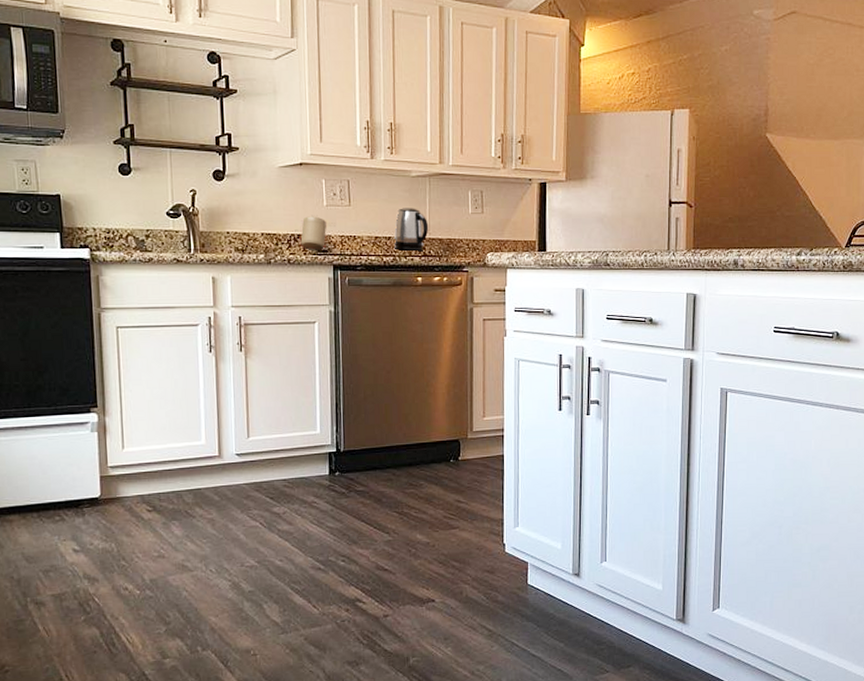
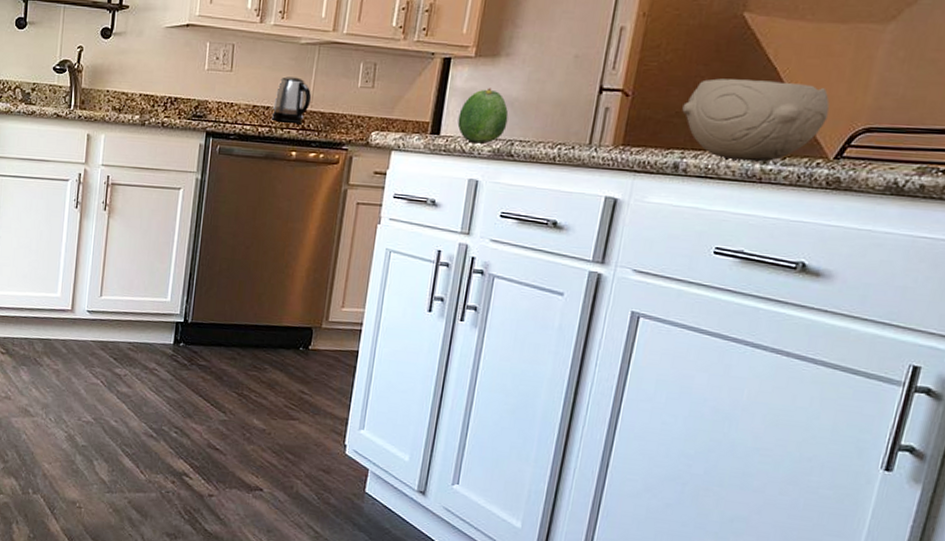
canister: present [295,215,335,252] -> none [172,78,214,117]
fruit: none [559,207,601,256] -> present [457,87,509,144]
bowl: none [733,188,837,254] -> present [682,78,830,162]

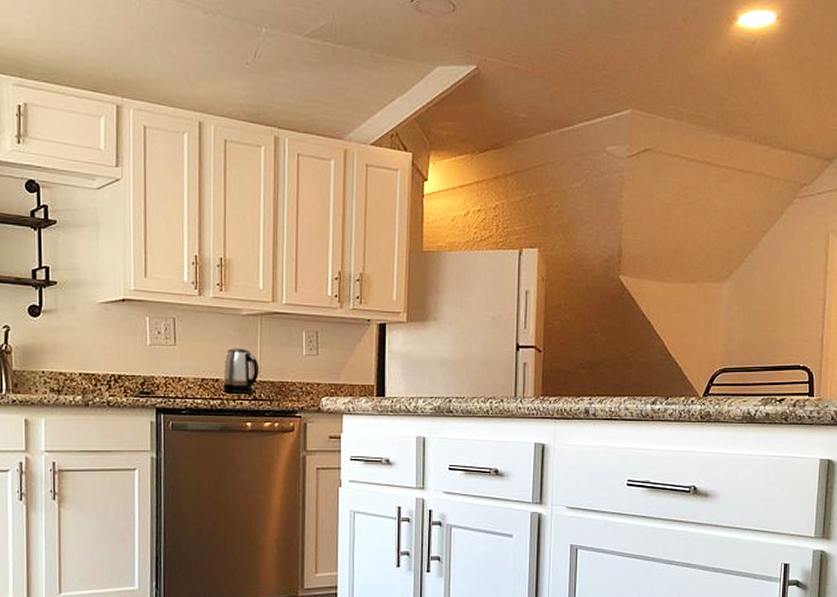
fruit: present [457,87,509,144] -> none [400,350,443,402]
bowl: present [682,78,830,162] -> none [585,333,694,403]

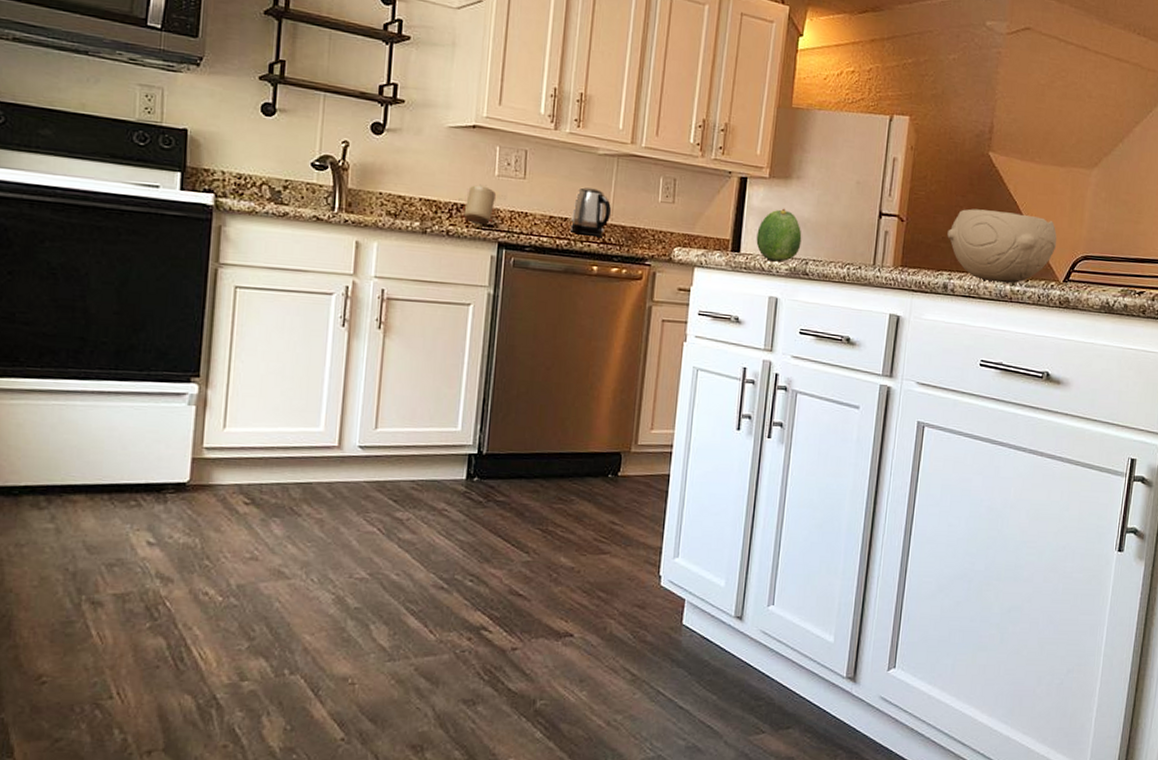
canister: none [115,354,159,393] -> present [458,184,506,226]
fruit: none [400,350,443,402] -> present [756,208,802,262]
bowl: none [585,333,694,403] -> present [947,209,1057,284]

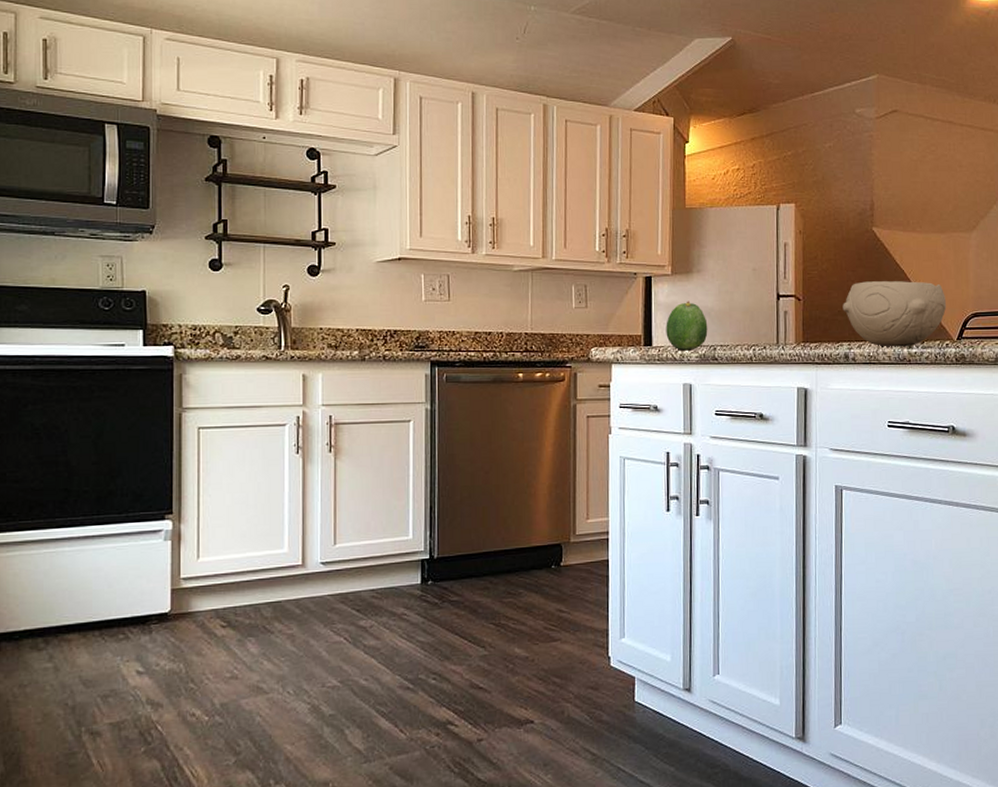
canister: present [458,184,506,226] -> none [391,310,434,348]
kettle: present [569,187,612,238] -> none [494,302,531,347]

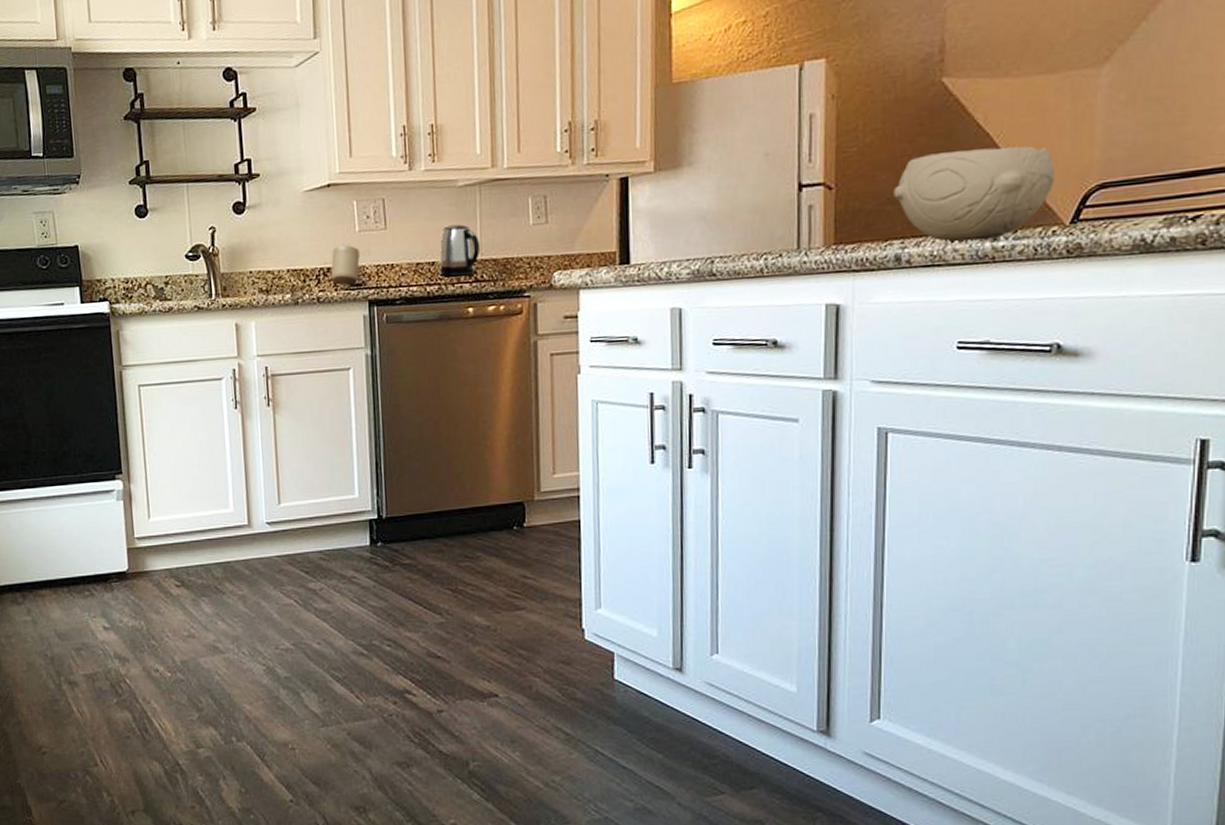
canister: none [391,310,434,348] -> present [324,243,370,287]
kettle: none [494,302,531,347] -> present [438,224,481,278]
fruit: present [666,301,708,351] -> none [647,203,703,268]

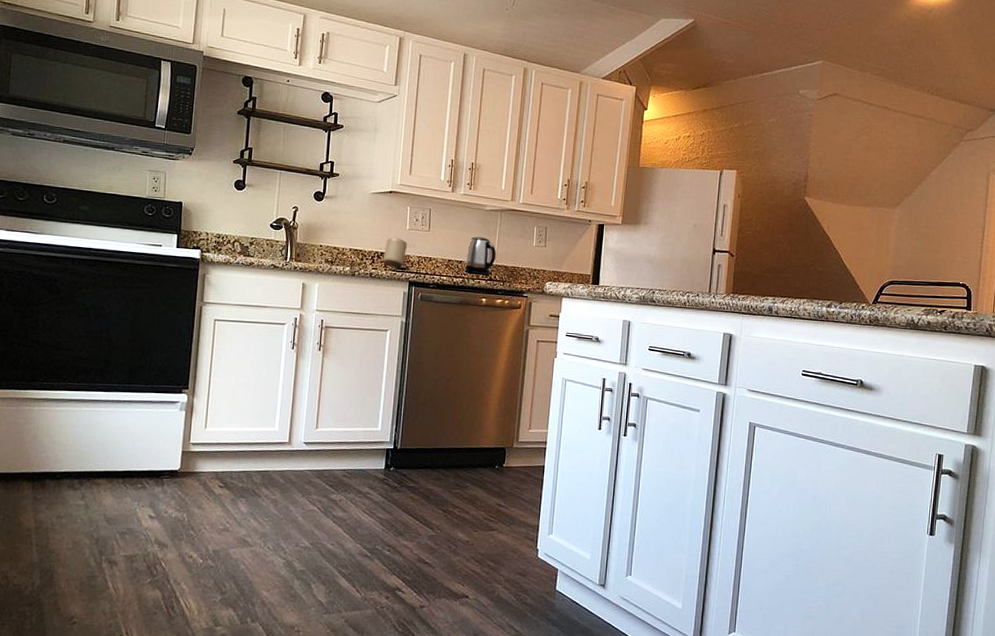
bowl: present [894,146,1056,242] -> none [771,244,866,306]

